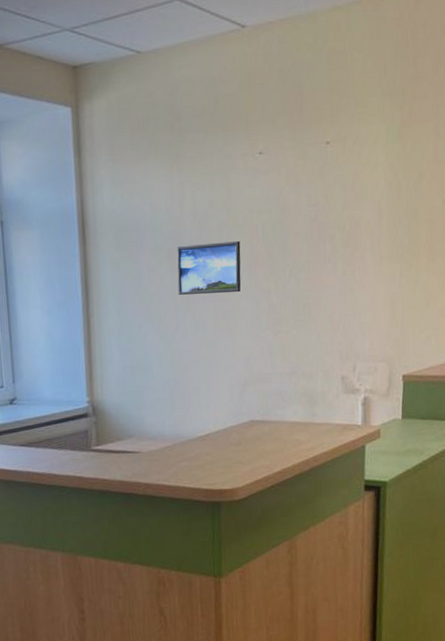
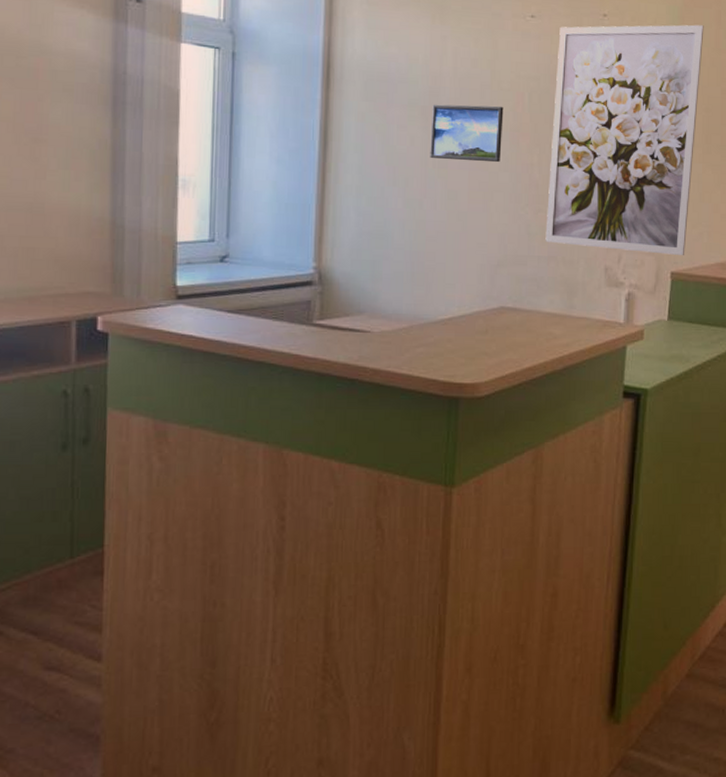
wall art: none [286,140,423,360] -> present [545,24,704,256]

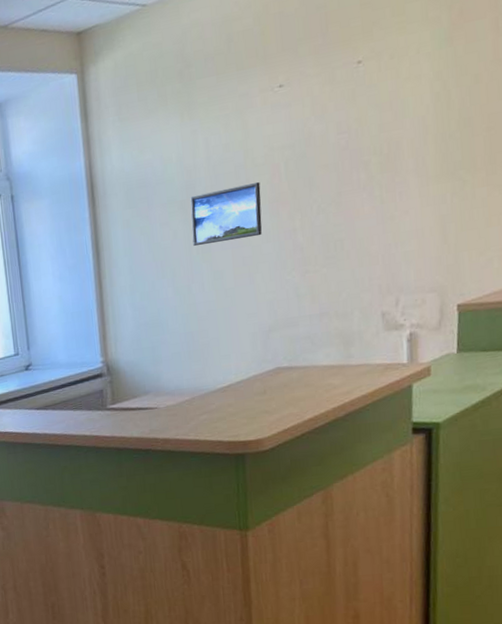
wall art: present [545,24,704,256] -> none [310,39,479,300]

